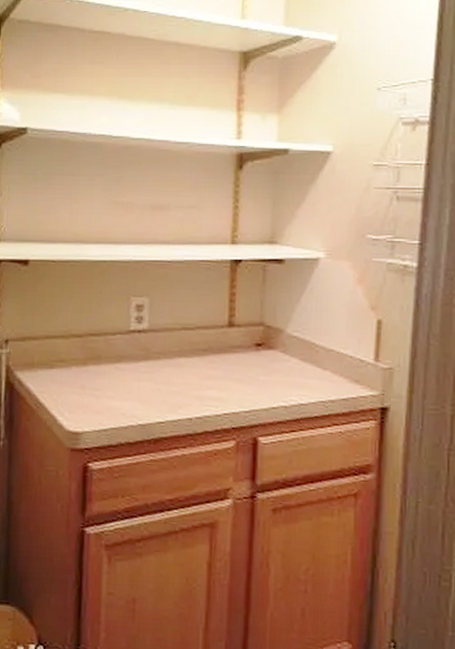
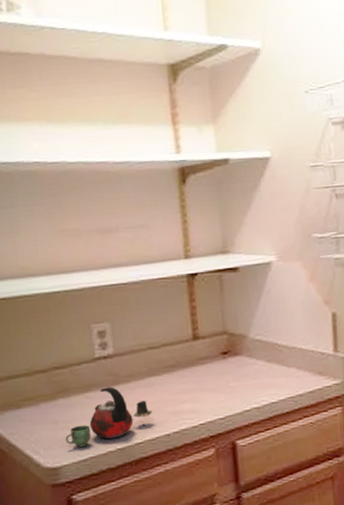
kettle: none [90,361,178,417] -> present [65,387,152,448]

